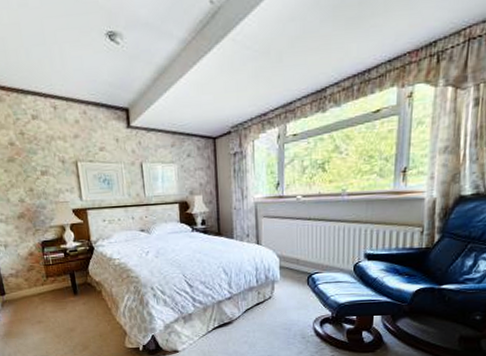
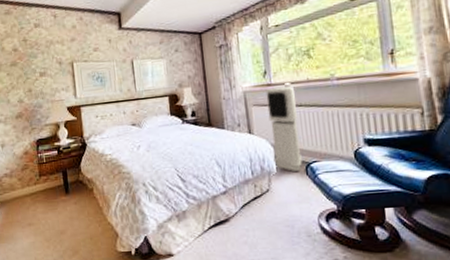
air purifier: none [277,199,305,281] -> present [265,85,302,171]

